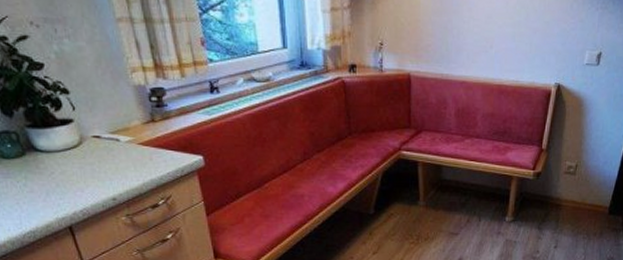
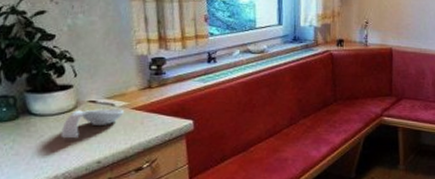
spoon rest: none [70,145,131,176] -> present [61,109,124,139]

